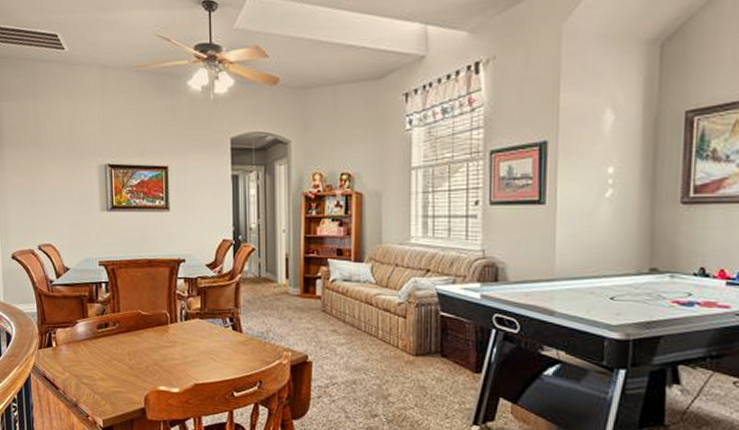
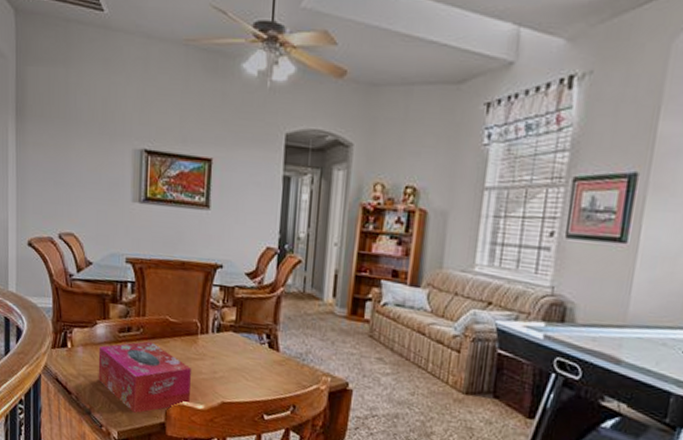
tissue box: none [80,334,165,401] -> present [98,341,191,413]

